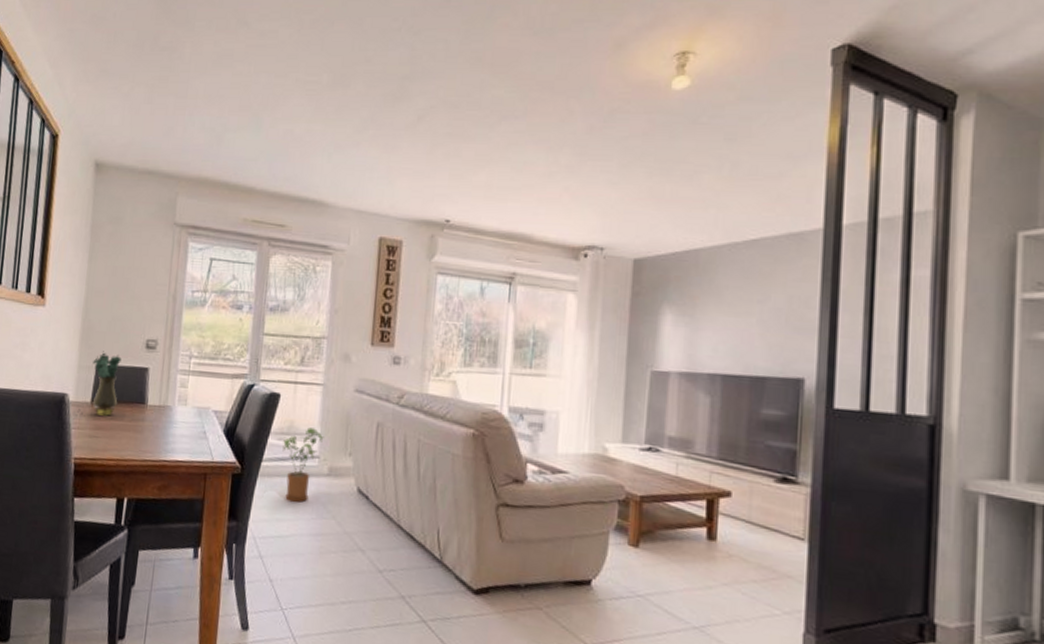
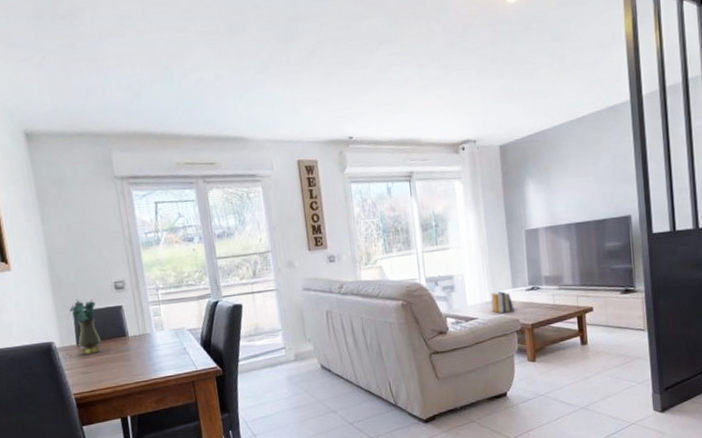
house plant: present [282,427,324,502] -> none [253,326,286,387]
books: none [590,443,620,475] -> present [491,291,515,314]

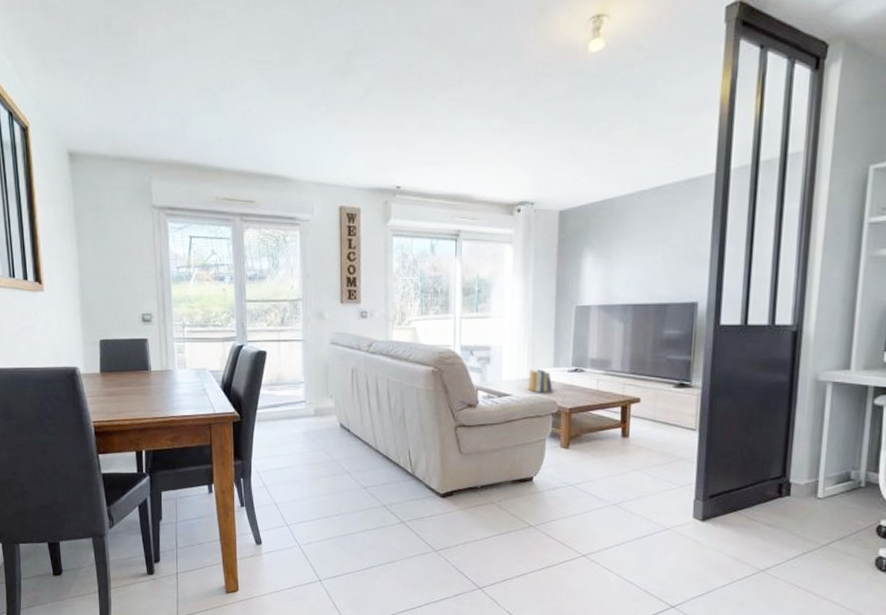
vase: present [69,299,102,354] -> none [96,327,124,383]

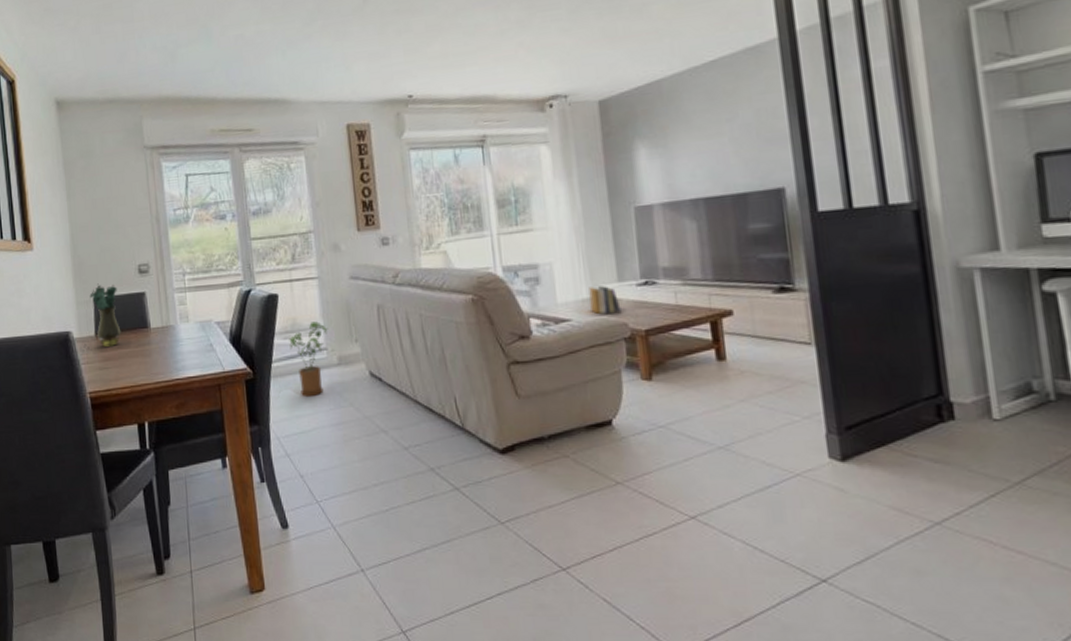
vase: none [96,327,124,383] -> present [90,283,122,347]
house plant: none [273,378,308,440] -> present [289,321,328,396]

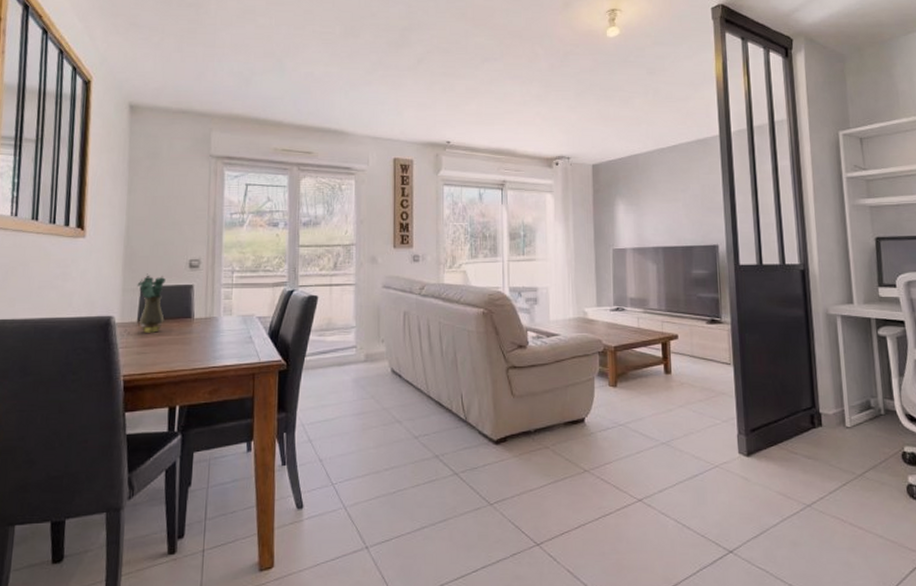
house plant: present [289,321,328,396] -> none [323,322,359,388]
books: present [589,286,622,315] -> none [575,309,598,332]

